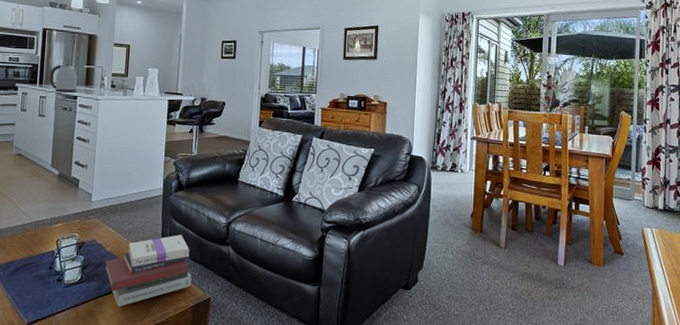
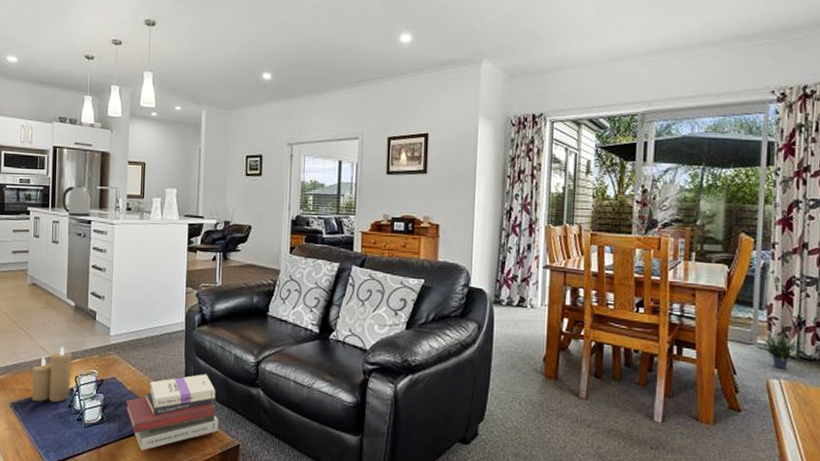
candle: none [12,212,54,265] -> present [31,346,72,403]
potted plant: none [632,184,673,220] -> present [754,325,809,369]

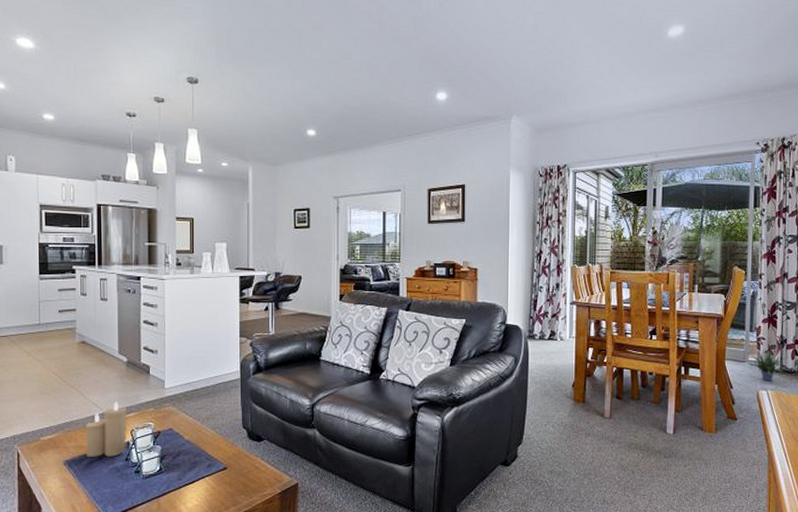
kettle: present [62,185,91,217] -> none [109,242,139,274]
books: present [125,374,219,451] -> none [183,419,277,497]

